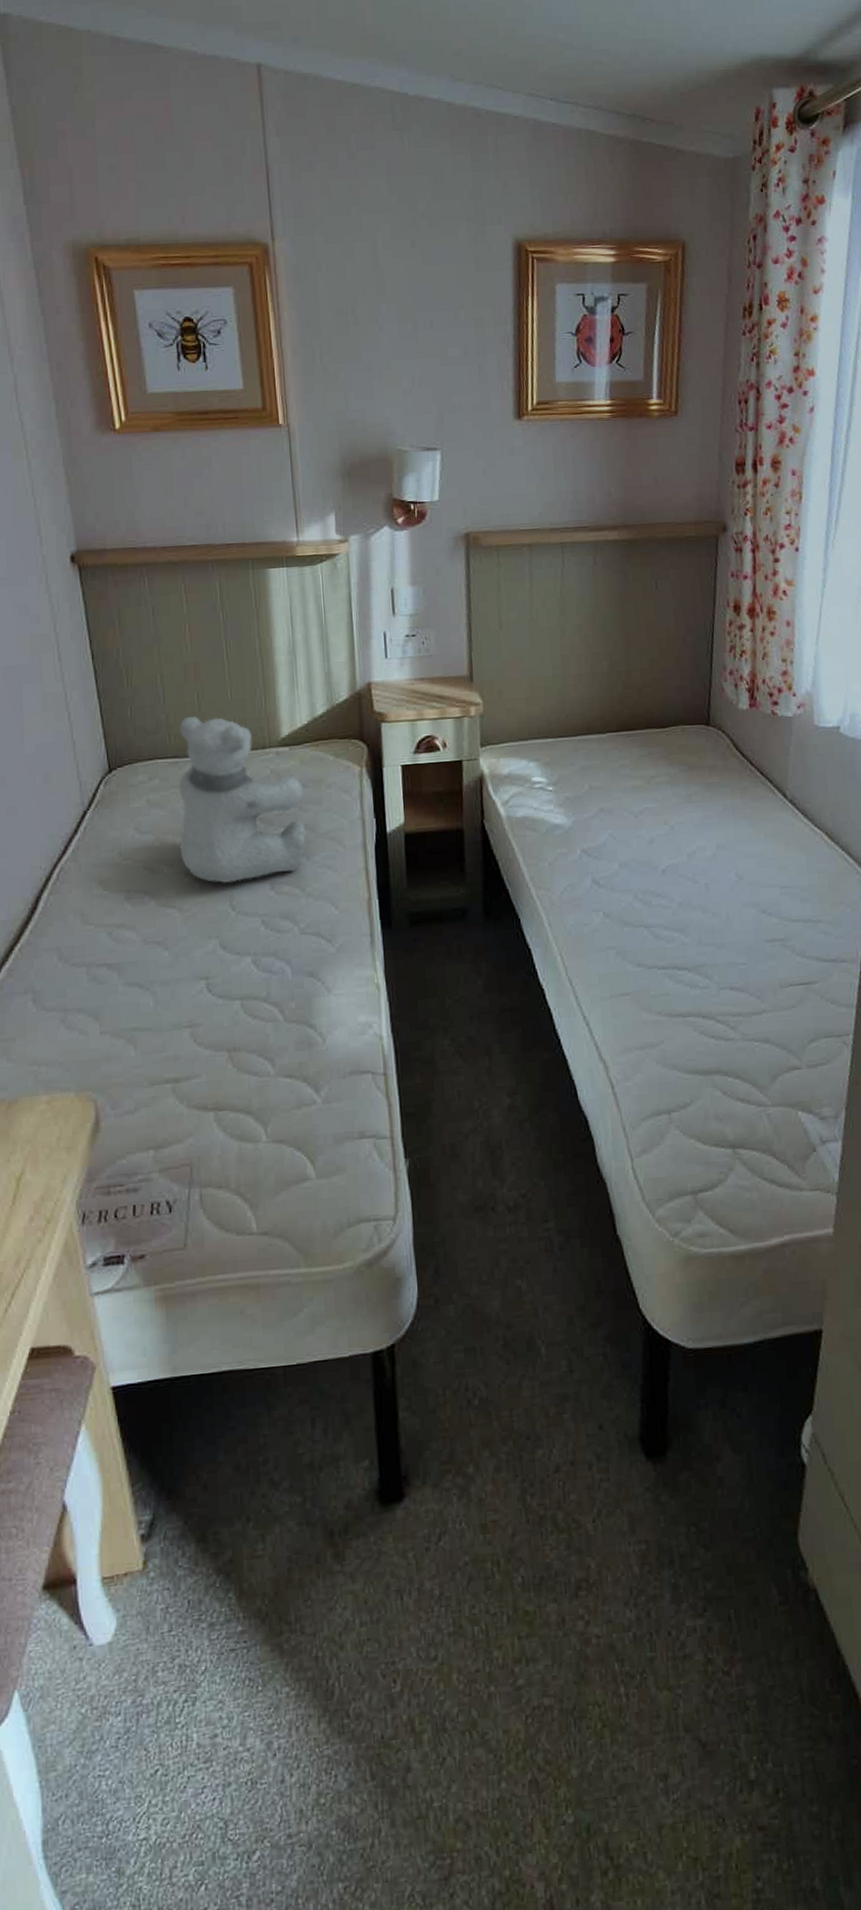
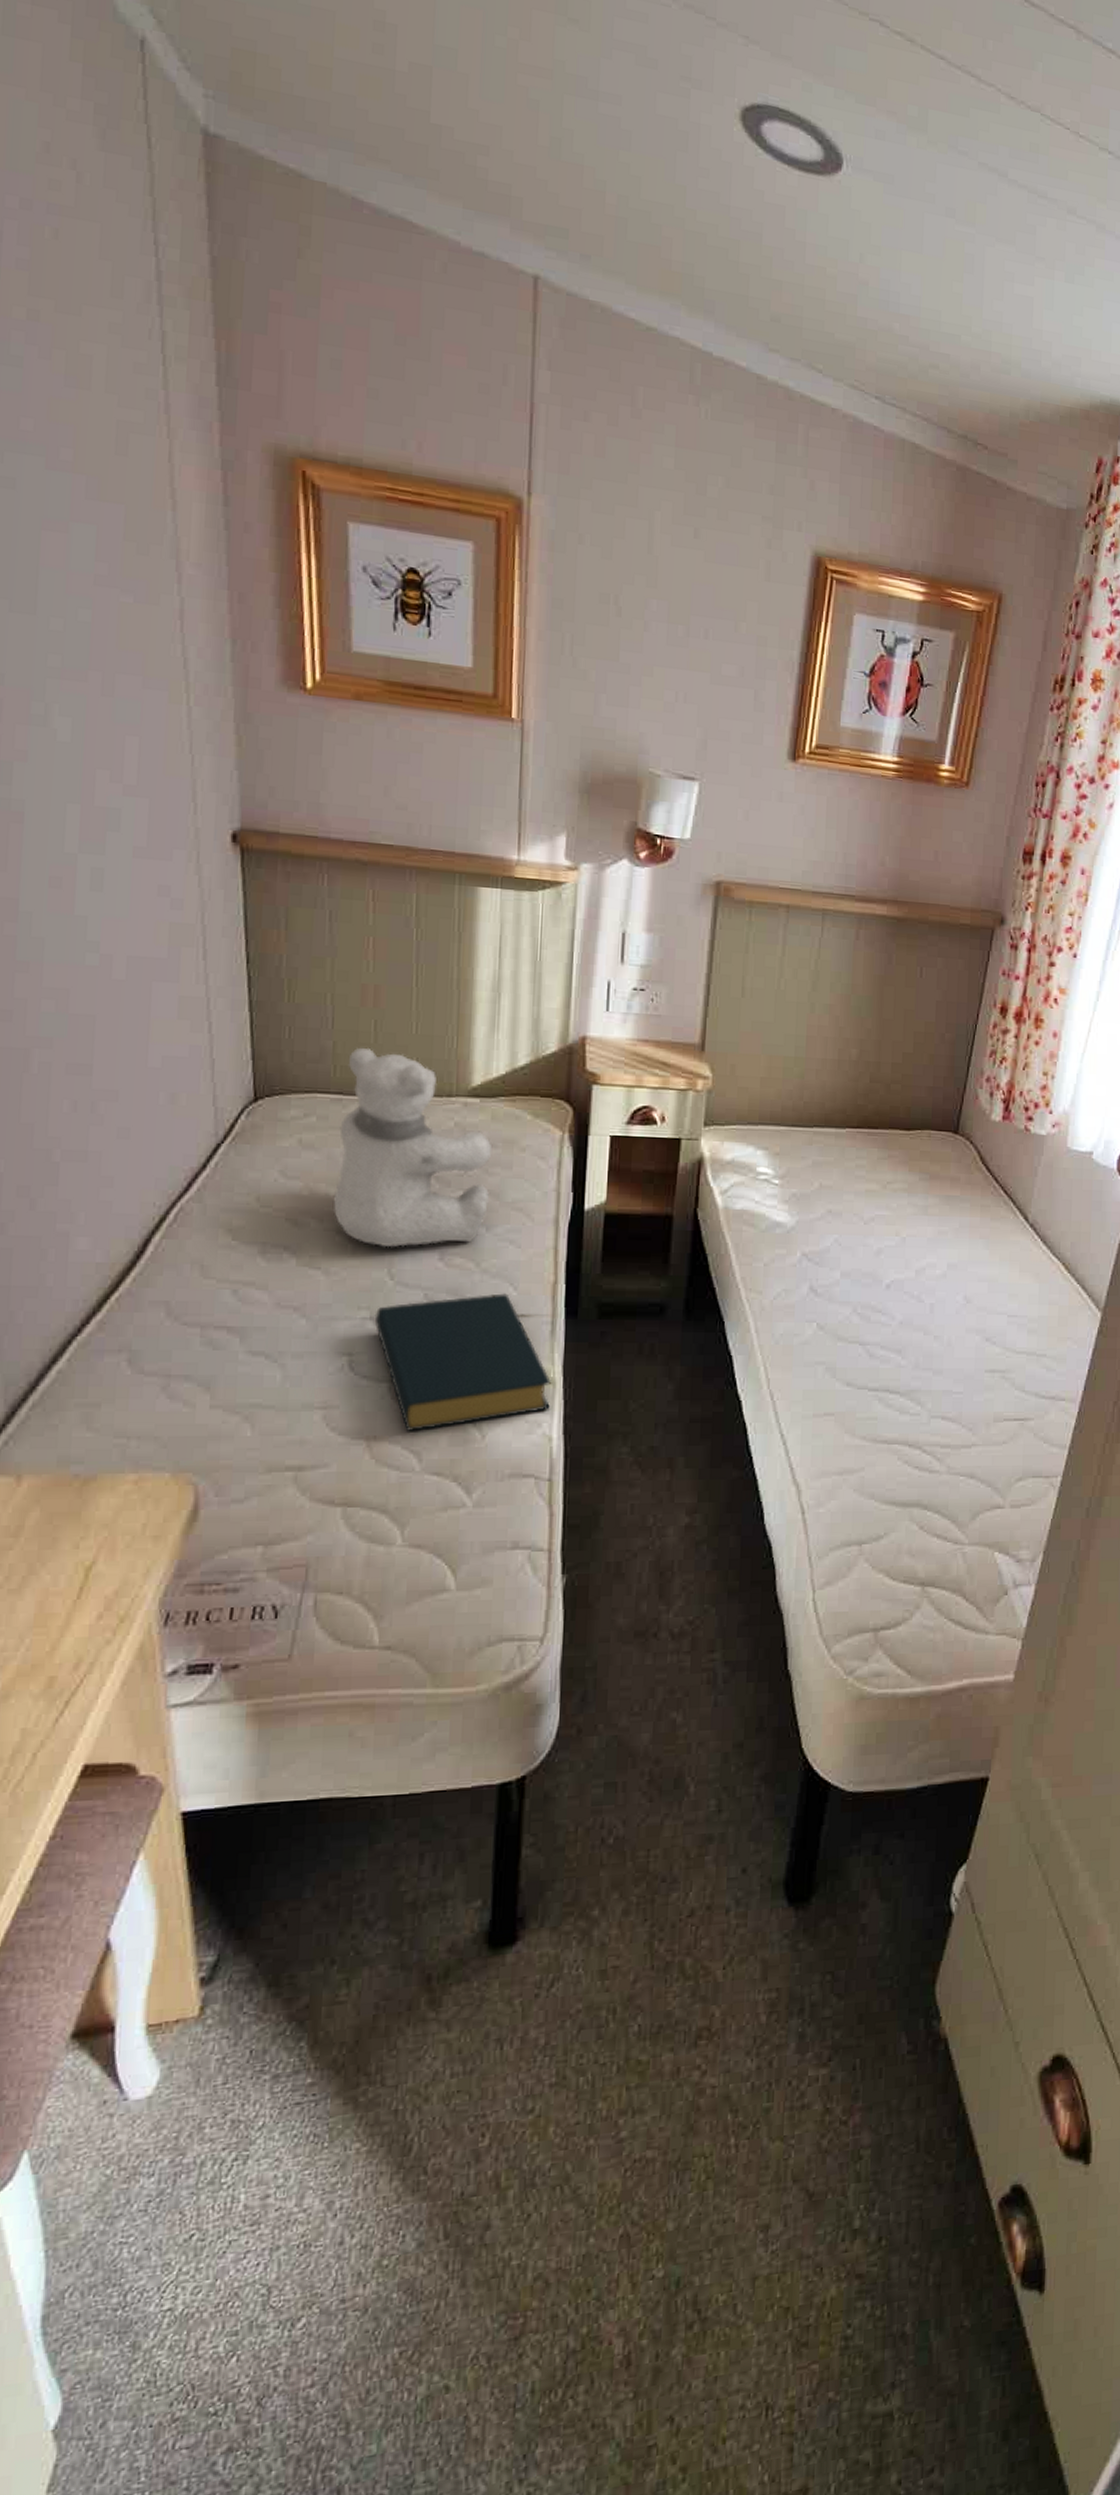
hardback book: none [223,913,377,1041] -> present [374,1293,552,1431]

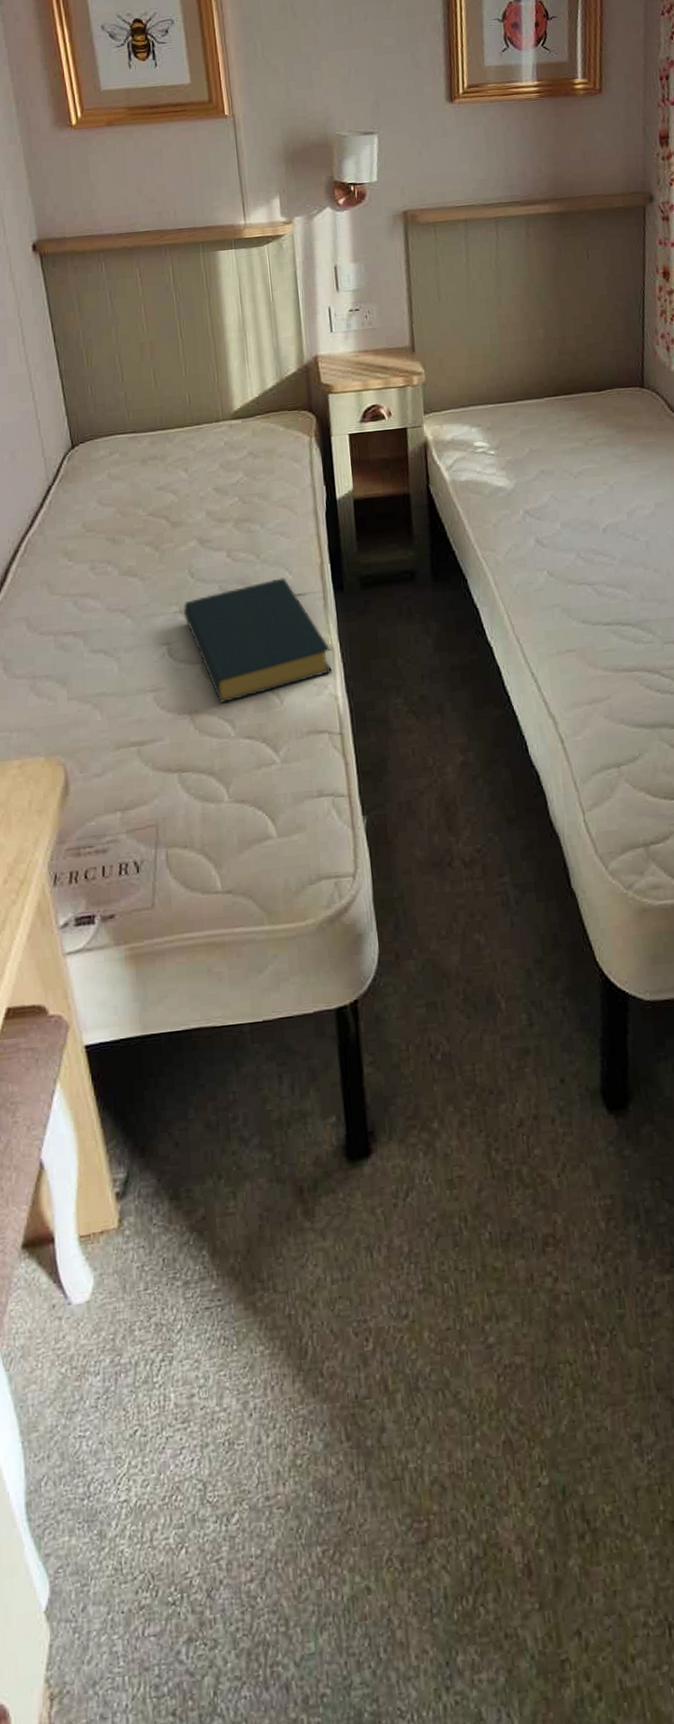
teddy bear: present [332,1047,493,1248] -> none [137,392,260,552]

